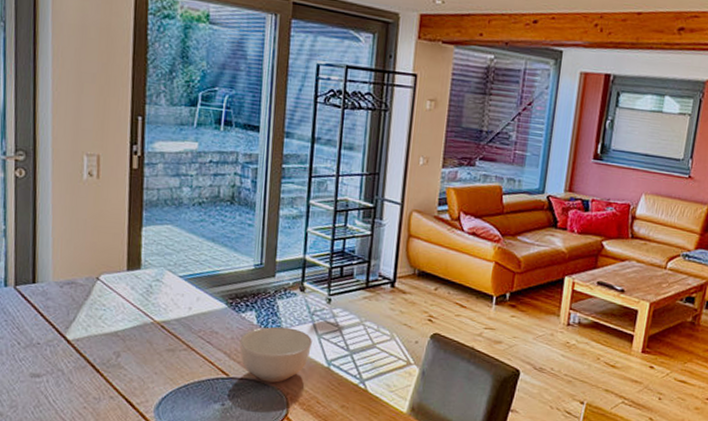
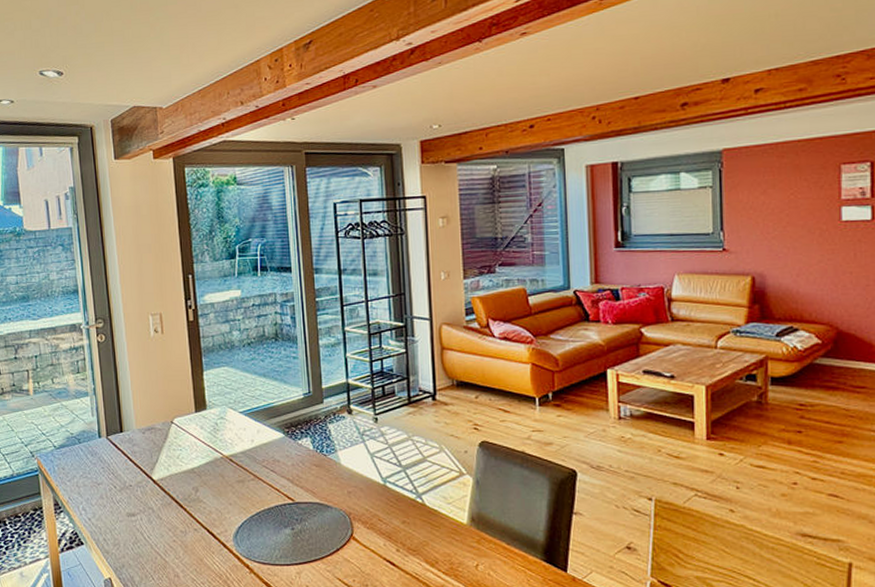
bowl: present [239,326,312,383] -> none [299,450,366,504]

